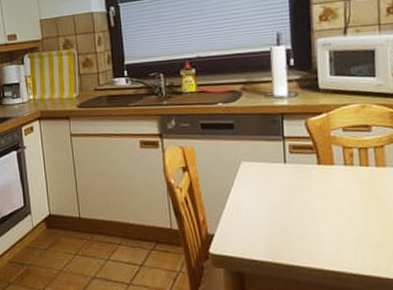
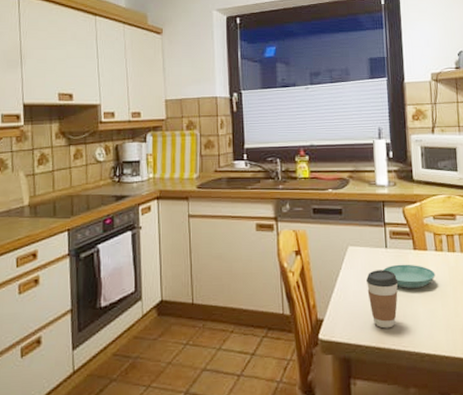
coffee cup: none [262,185,299,245] -> present [366,269,399,329]
saucer: none [281,179,344,205] -> present [383,264,436,288]

